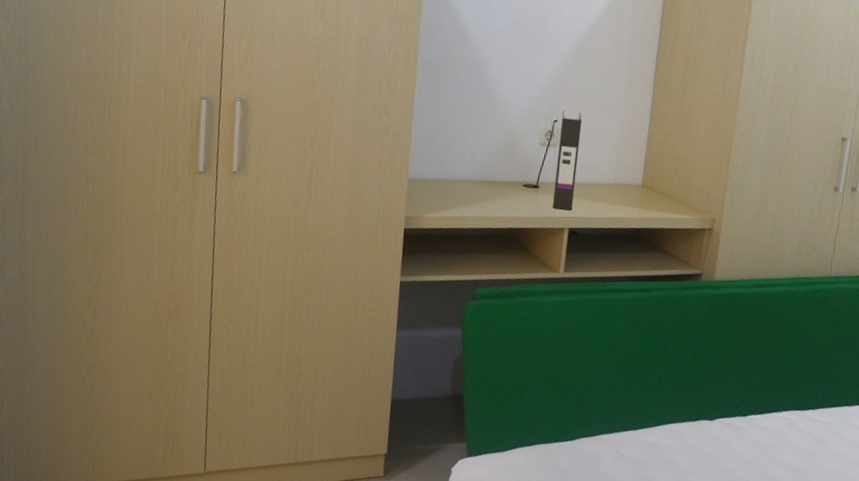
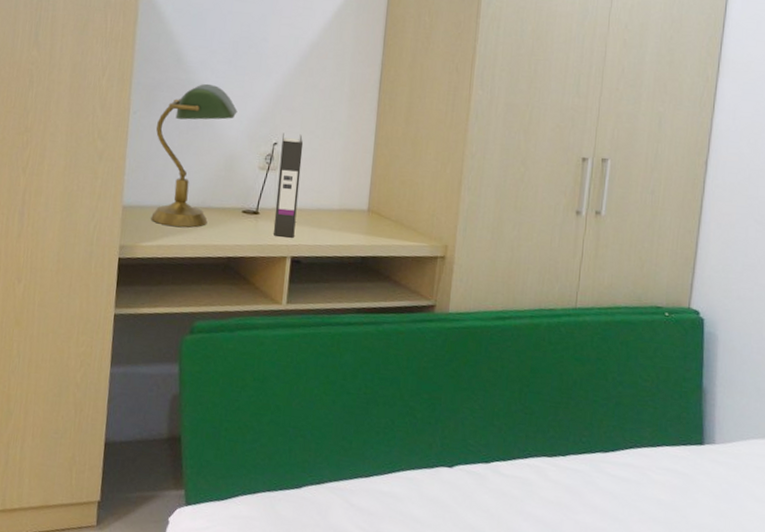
desk lamp: none [436,62,520,200] -> present [151,83,238,228]

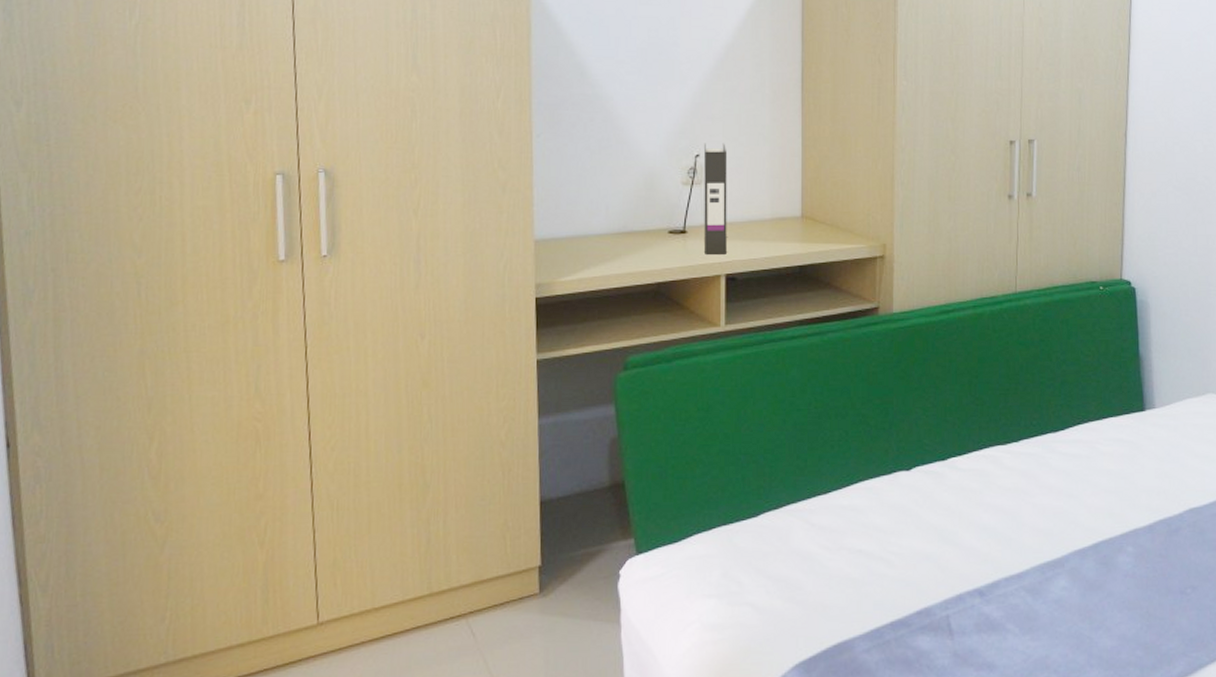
desk lamp: present [151,83,238,228] -> none [565,97,653,257]

